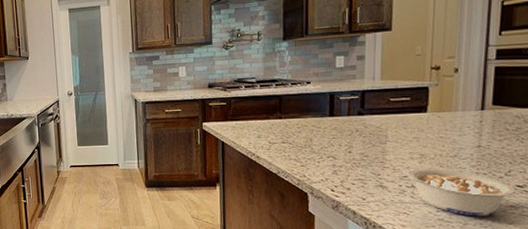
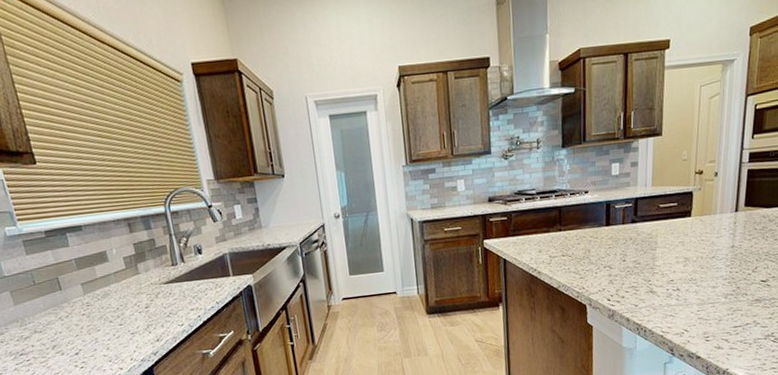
legume: present [407,168,516,216] -> none [673,270,760,312]

